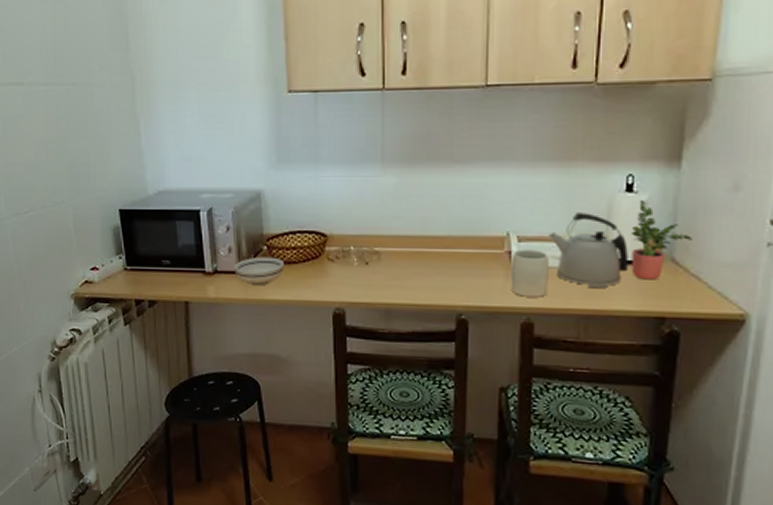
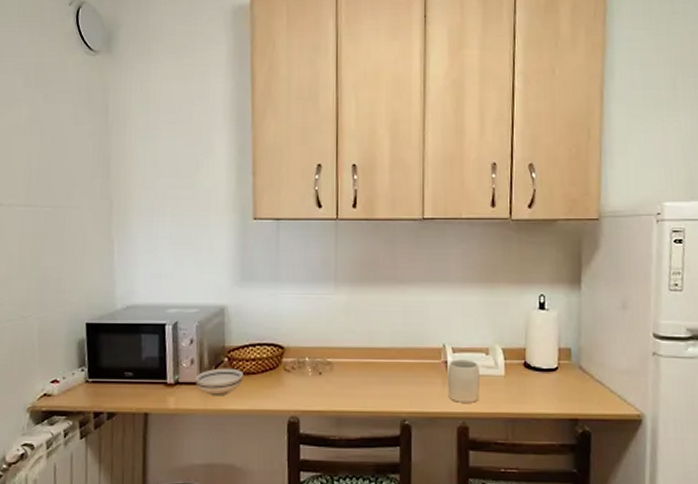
kettle: present [547,212,628,289] -> none [477,327,545,394]
potted plant: present [630,199,692,280] -> none [545,315,594,386]

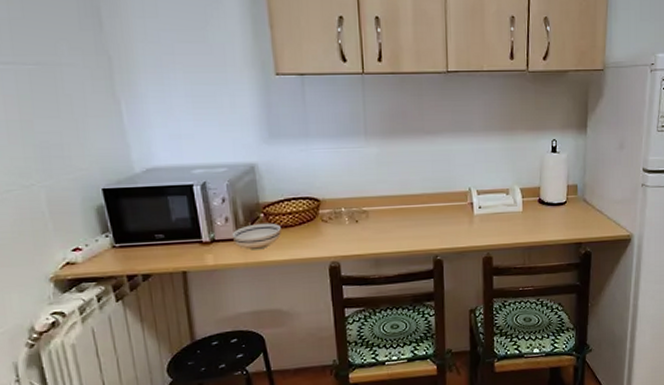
mug: present [447,359,480,403] -> none [473,200,501,237]

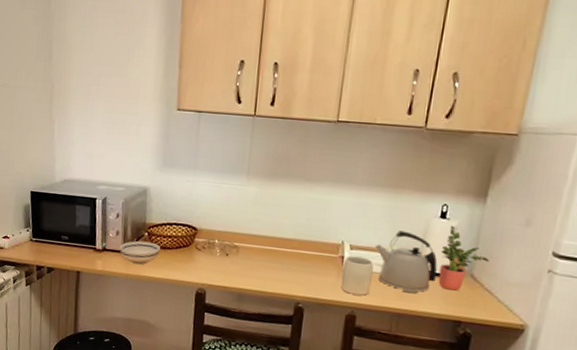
mug: none [473,200,501,237] -> present [340,255,374,296]
kettle: none [499,169,555,226] -> present [374,230,438,294]
potted plant: none [556,157,596,217] -> present [438,225,489,291]

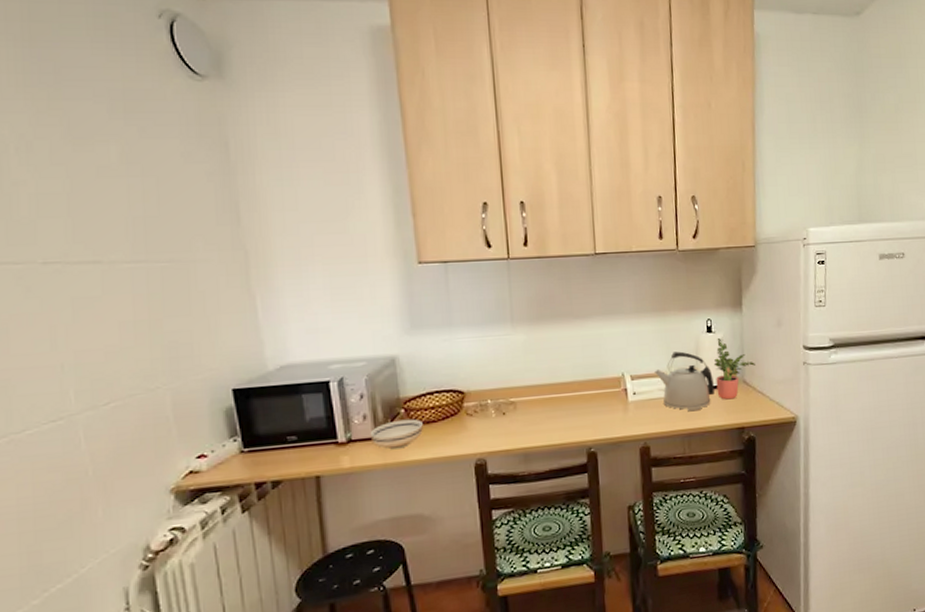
mug: present [340,255,374,296] -> none [627,385,658,426]

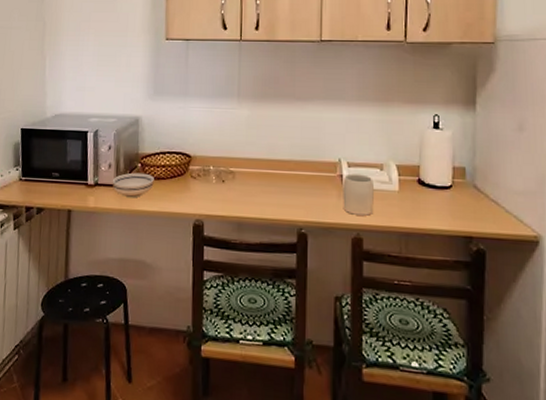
mug: none [627,385,658,426] -> present [343,173,374,216]
kettle: present [653,351,714,412] -> none [372,144,439,210]
potted plant: present [713,337,755,400] -> none [439,135,489,204]

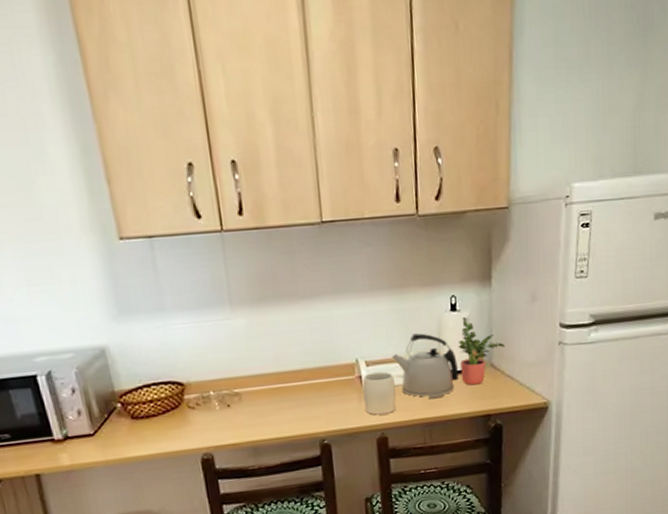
bowl: present [112,172,154,198] -> none [86,413,144,446]
kettle: none [372,144,439,210] -> present [391,333,458,399]
potted plant: none [439,135,489,204] -> present [458,316,505,386]

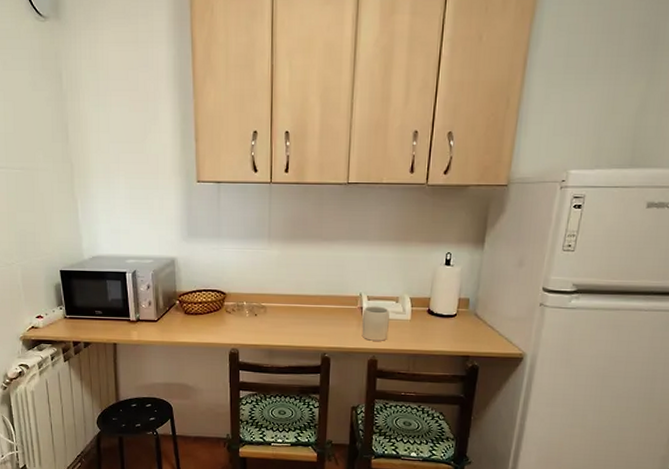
kettle: present [391,333,458,399] -> none [389,279,445,335]
potted plant: present [458,316,505,386] -> none [447,271,489,329]

